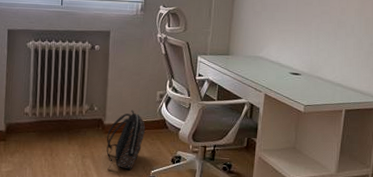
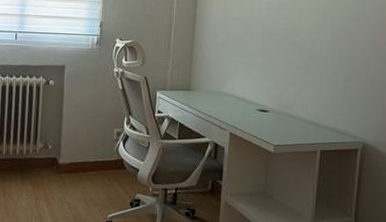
backpack: present [106,110,146,171] -> none [61,148,102,214]

